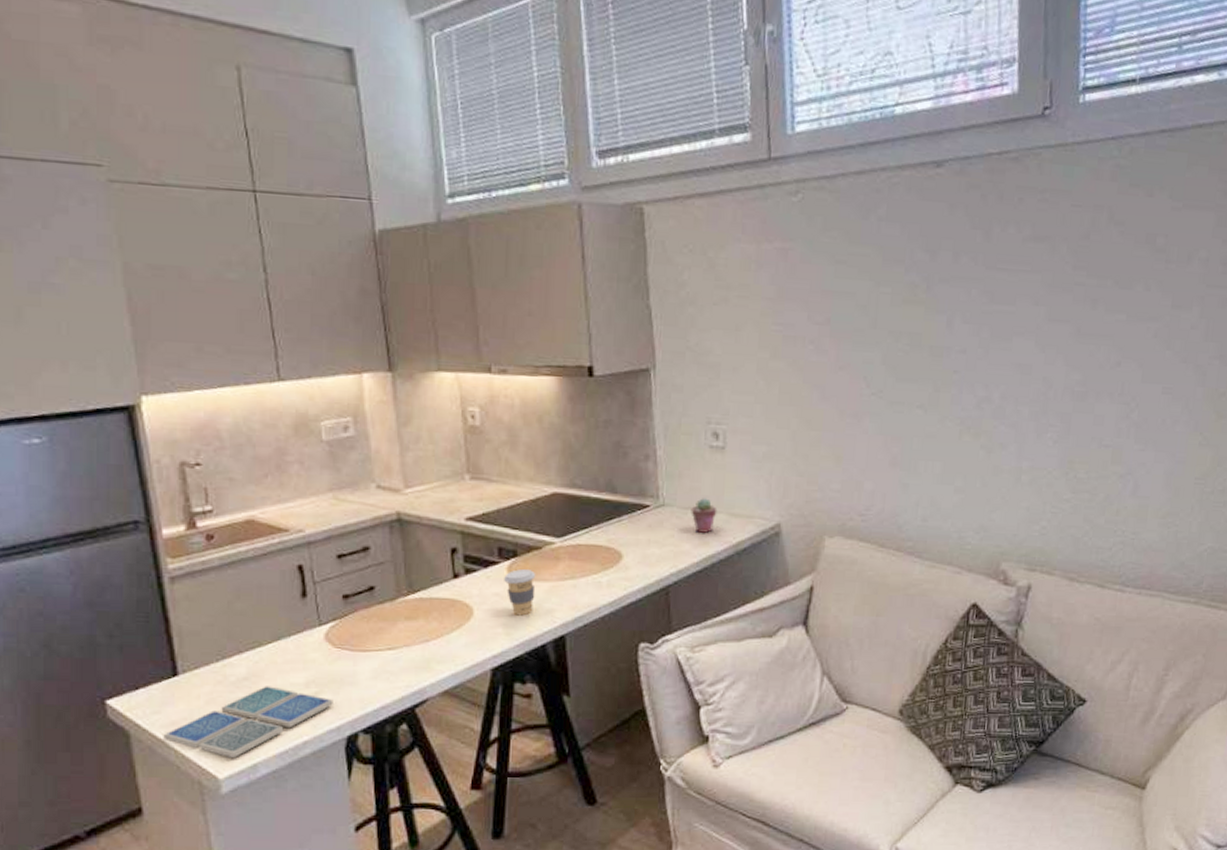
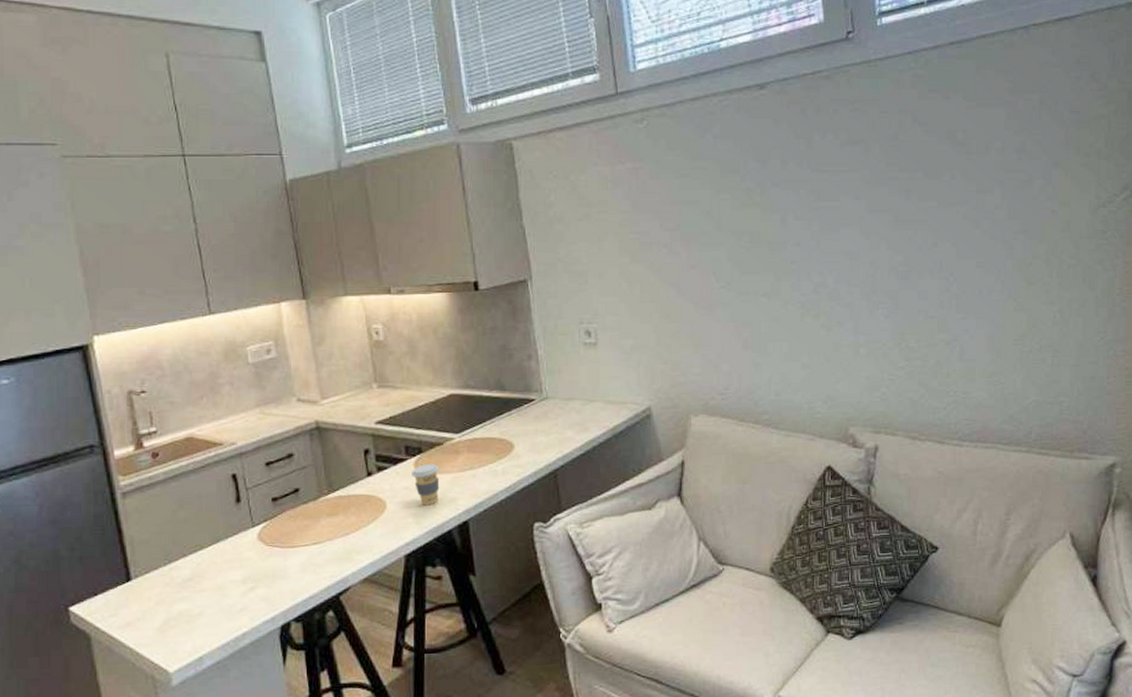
drink coaster: present [163,686,333,759] -> none [120,584,267,653]
potted succulent: present [691,498,717,533] -> none [571,389,594,420]

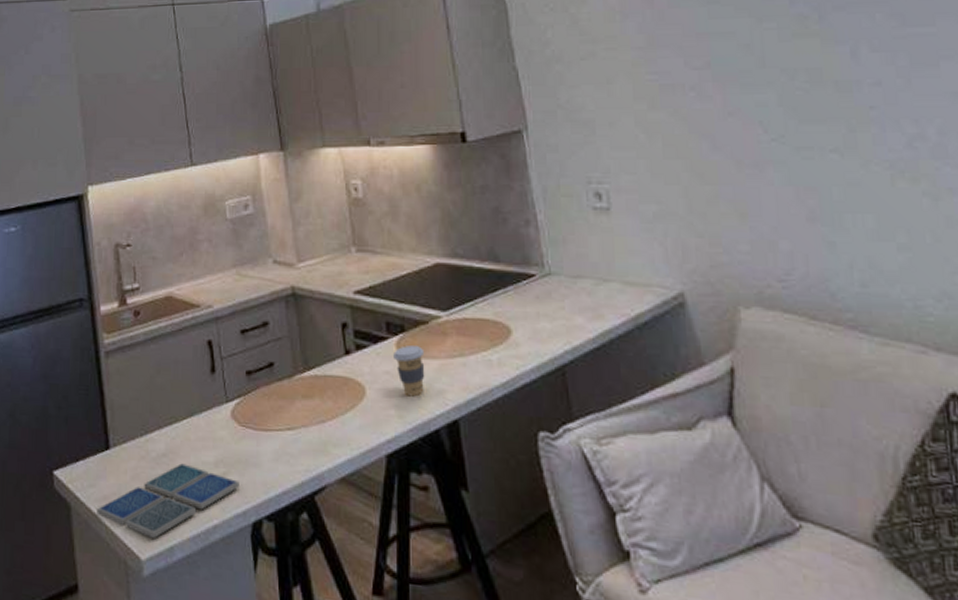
drink coaster: none [120,584,267,653] -> present [97,463,240,540]

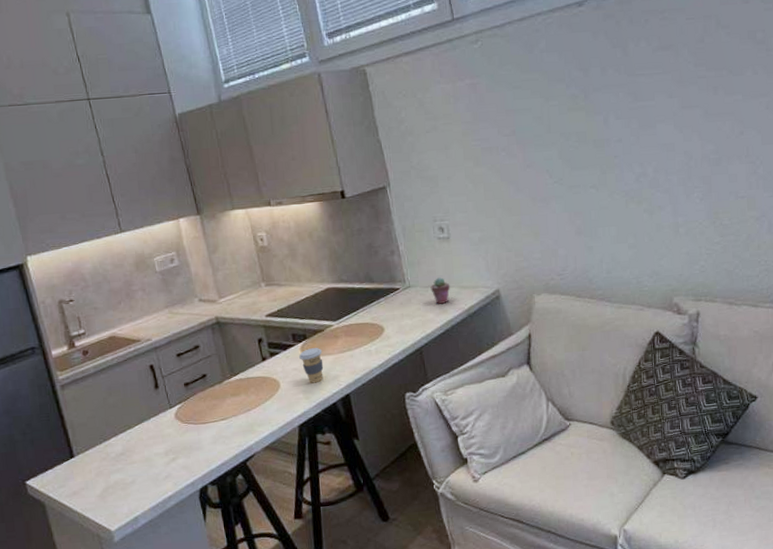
drink coaster: present [97,463,240,540] -> none [68,457,187,515]
potted succulent: none [580,265,610,305] -> present [430,277,451,304]

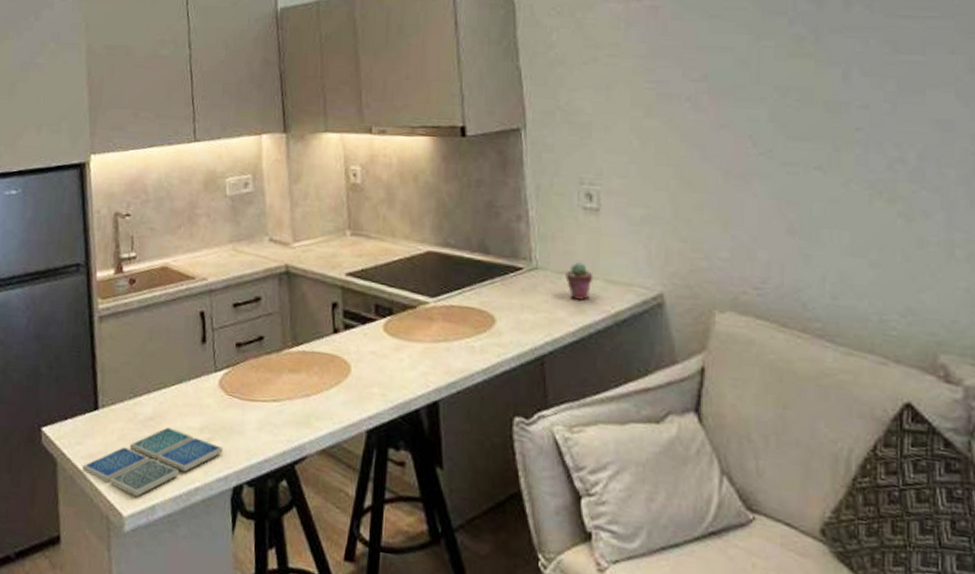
drink coaster: none [68,457,187,515] -> present [82,427,223,498]
coffee cup: present [299,348,324,384] -> none [380,328,411,377]

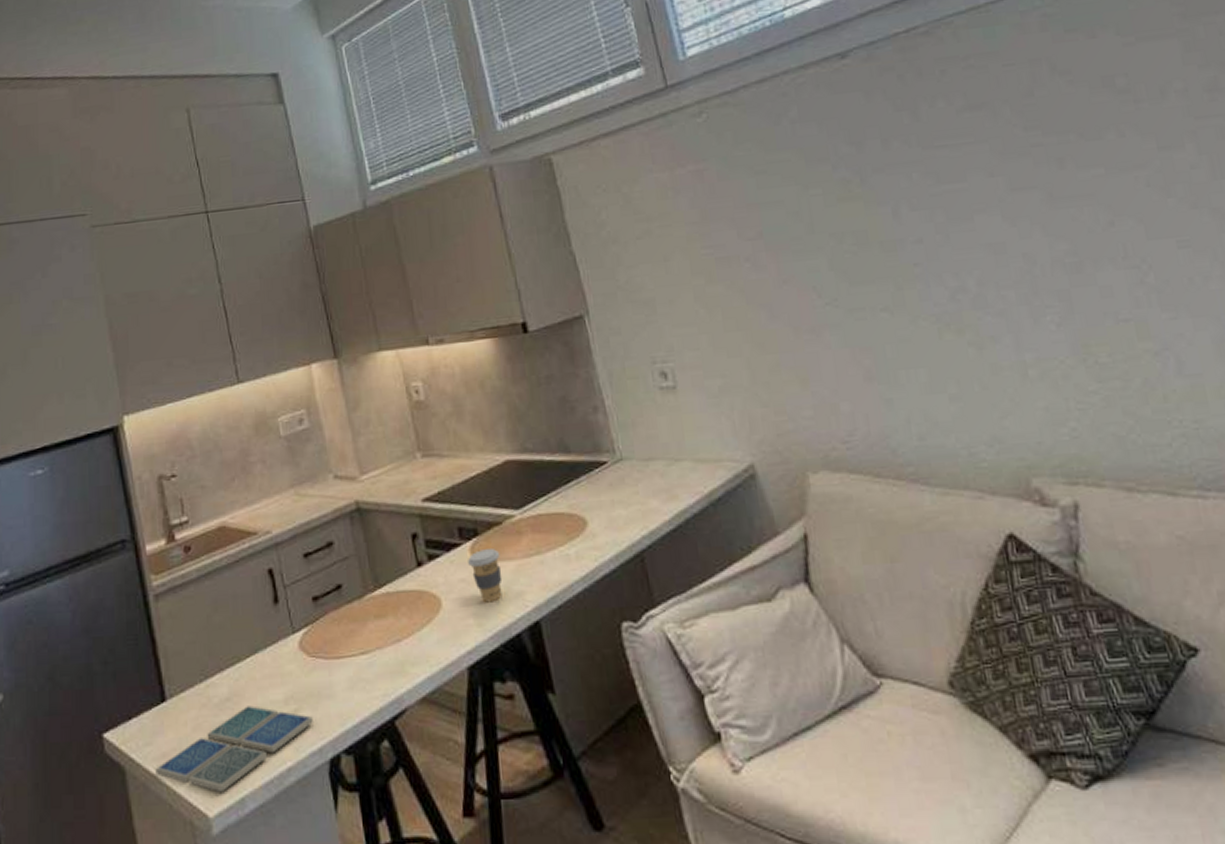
coffee cup: none [380,328,411,377] -> present [468,549,503,603]
potted succulent: present [565,262,593,301] -> none [651,445,681,486]

